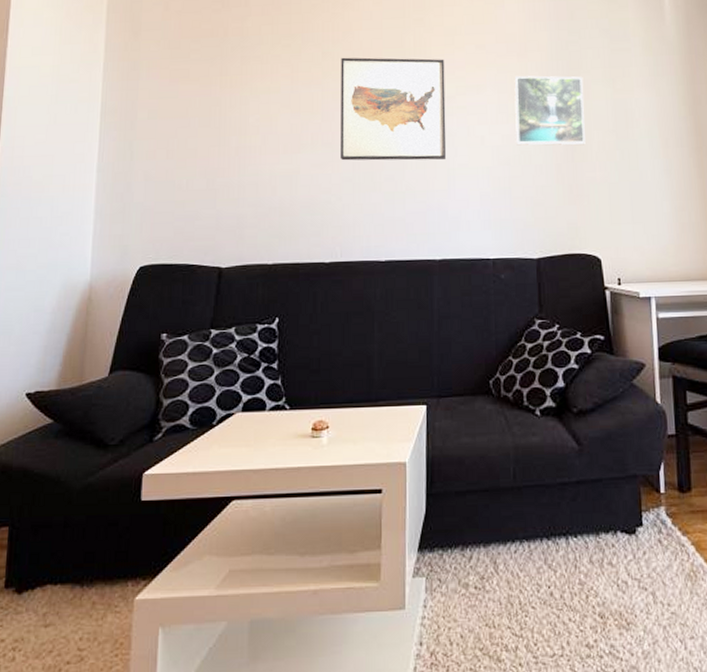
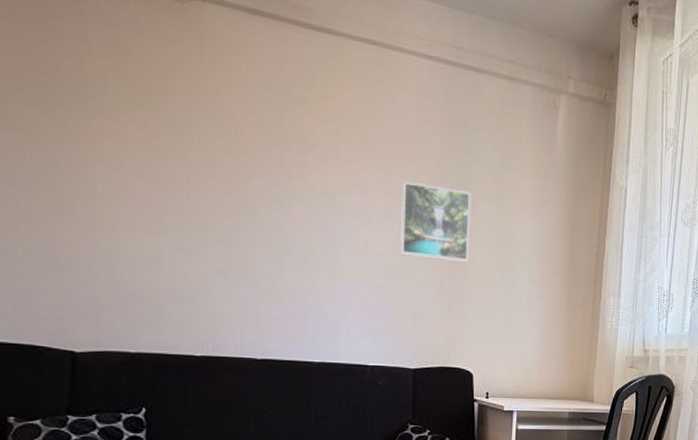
wall art: present [341,57,447,161] -> none [208,129,329,261]

